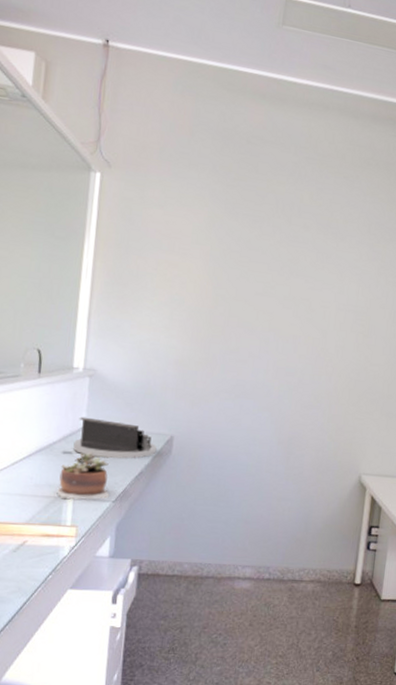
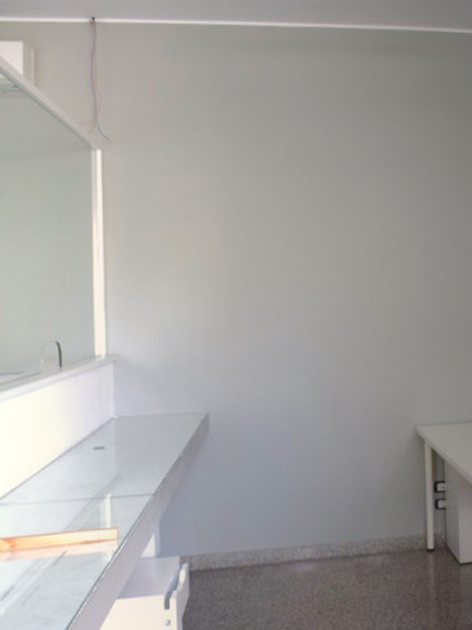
succulent plant: present [57,452,110,500] -> none [92,444,148,500]
desk organizer: present [73,416,157,459] -> none [104,406,193,449]

